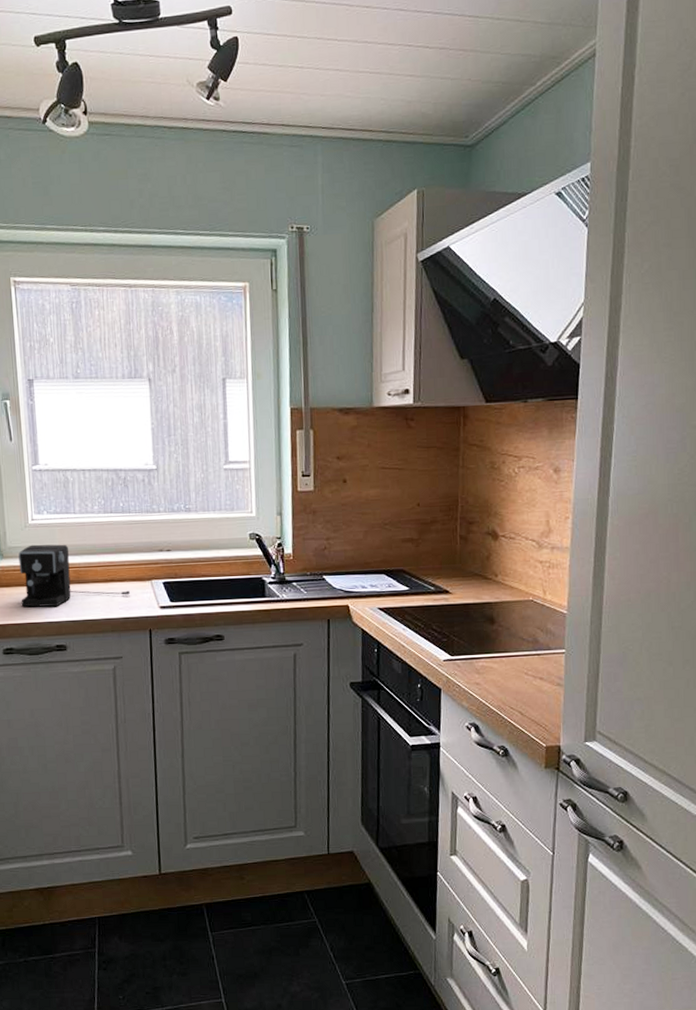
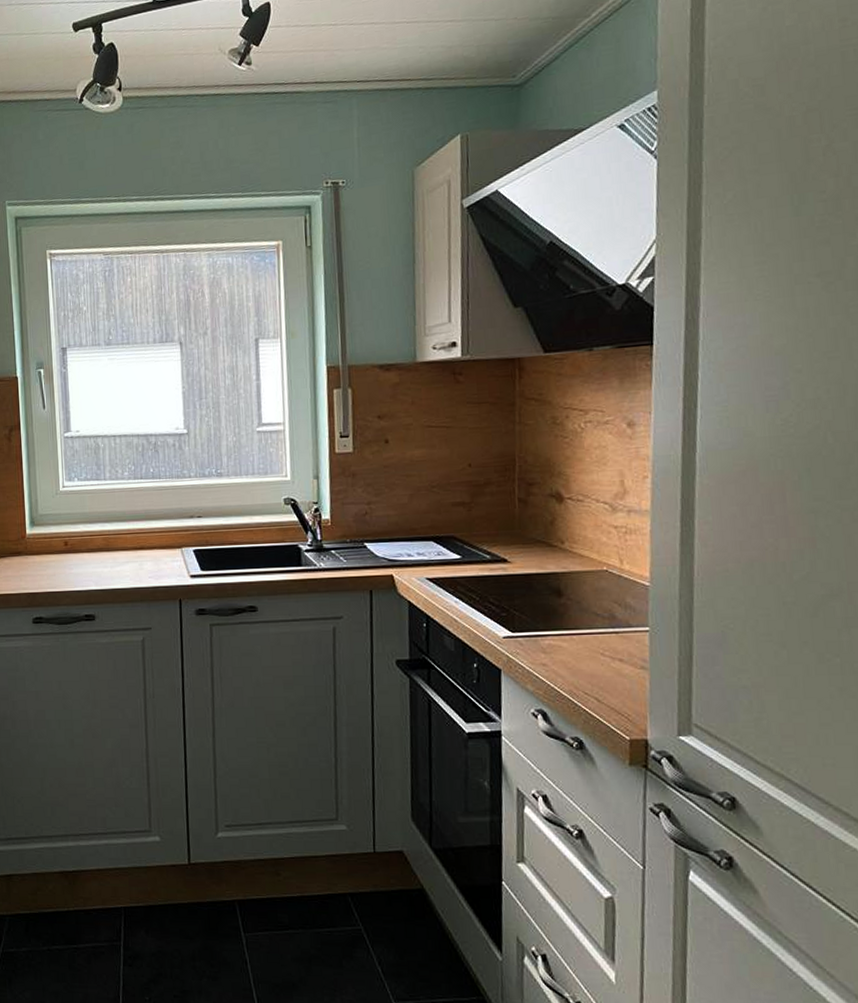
coffee maker: present [18,544,130,608] -> none [49,511,160,576]

